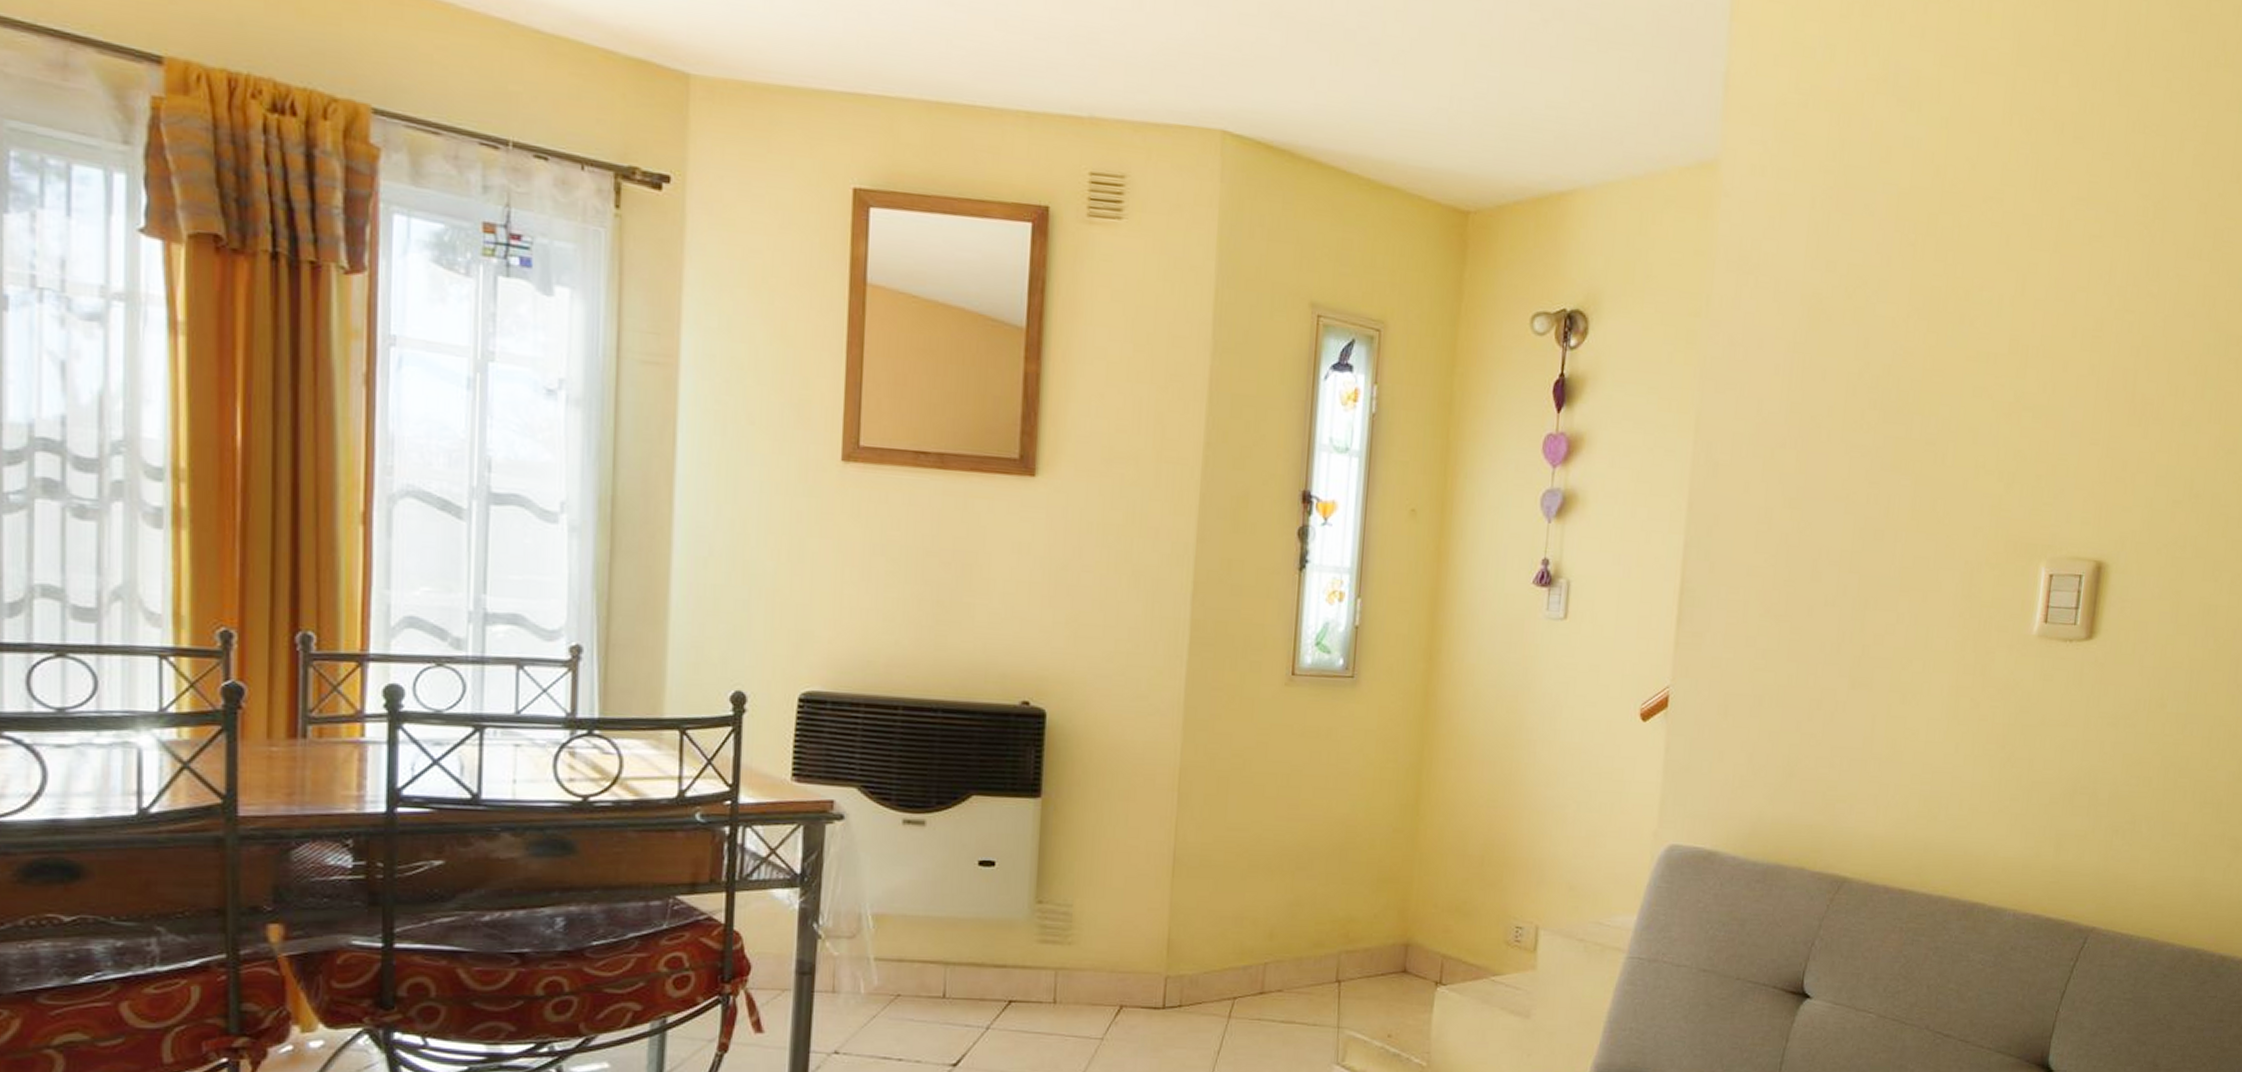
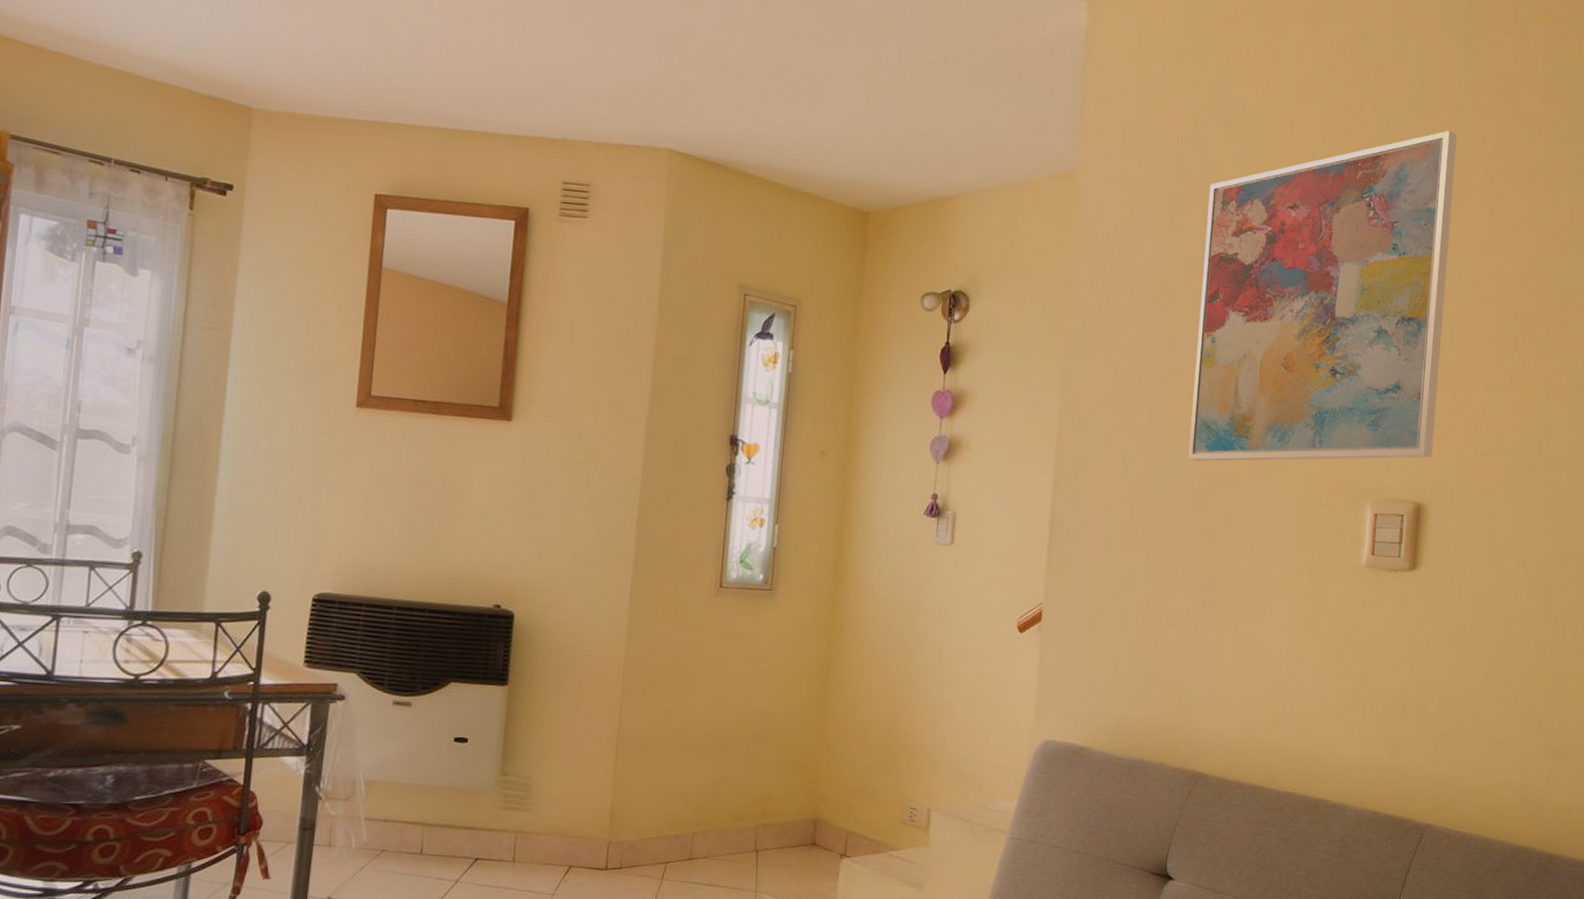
wall art: none [1840,109,2165,516] -> present [1188,130,1457,462]

